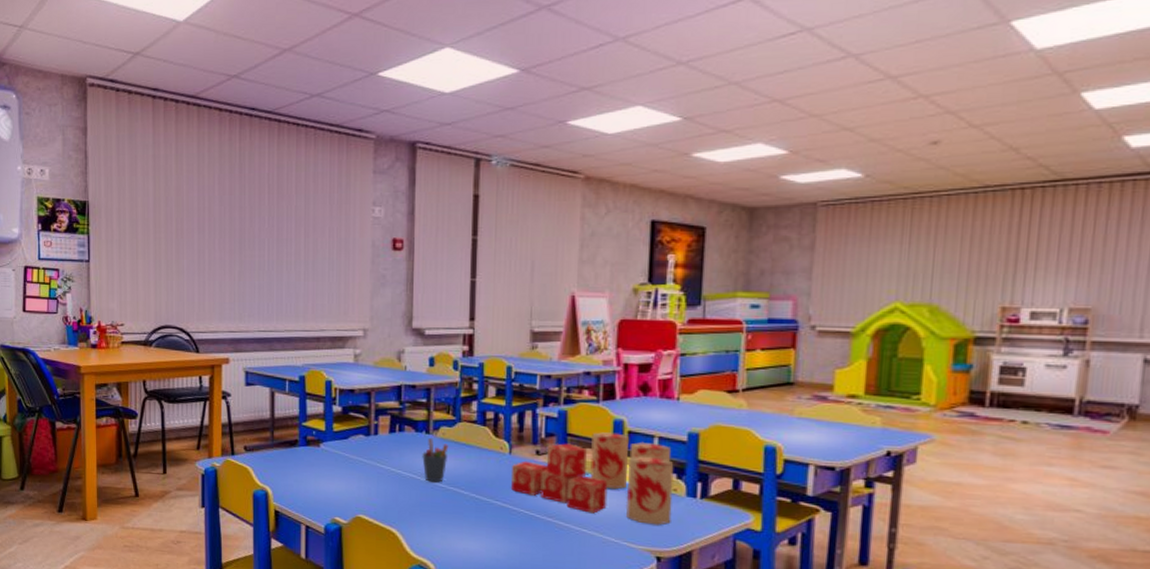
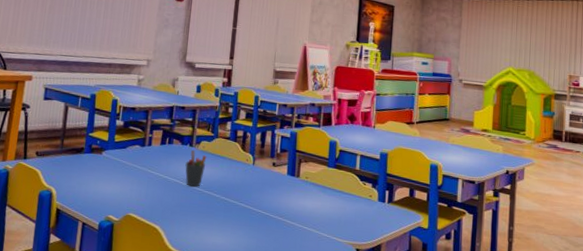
toy blocks: present [511,432,674,525] -> none [253,150,370,224]

